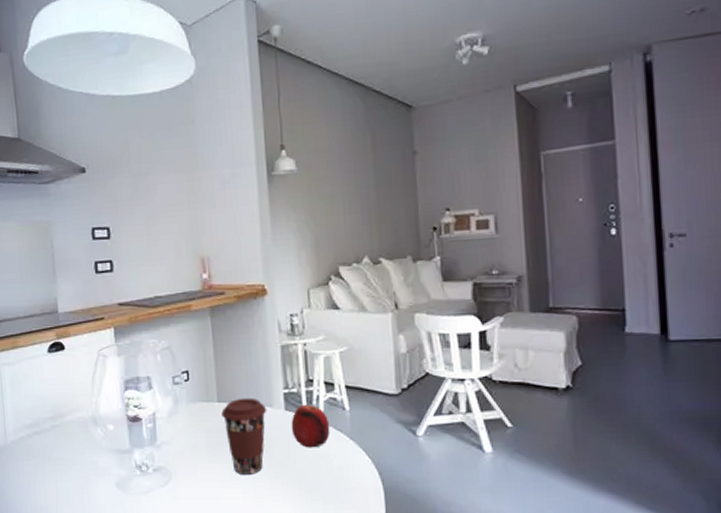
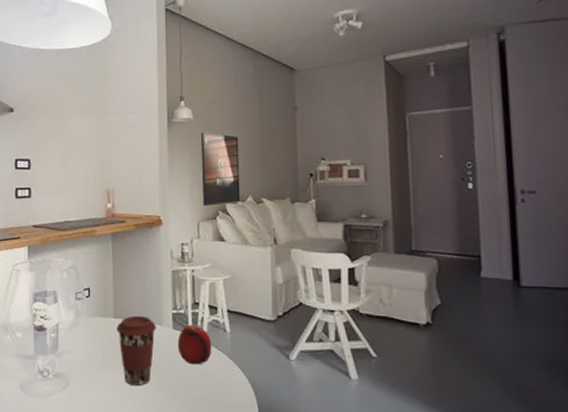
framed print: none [307,185,355,270] -> present [201,132,241,206]

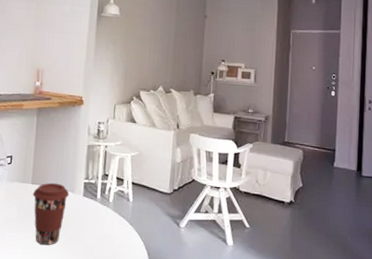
fruit: present [177,324,212,365] -> none [86,193,116,229]
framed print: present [201,132,241,206] -> none [121,28,157,92]

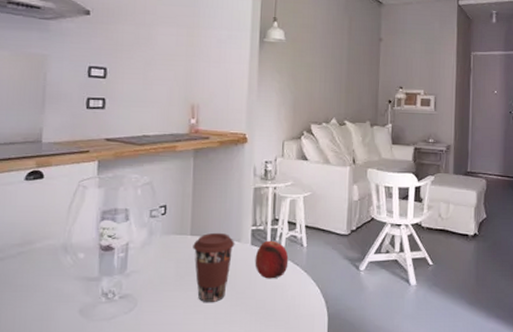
fruit: none [86,193,116,229] -> present [255,240,289,279]

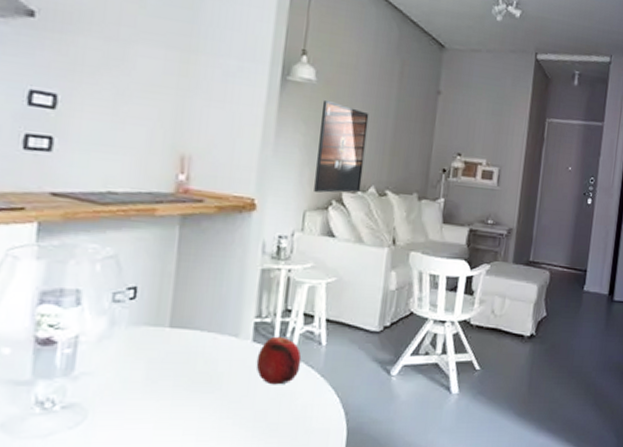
coffee cup: present [193,232,235,302] -> none [171,324,231,414]
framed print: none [289,55,327,126] -> present [314,101,369,193]

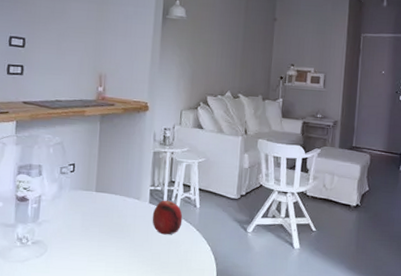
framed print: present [314,101,369,193] -> none [187,31,224,97]

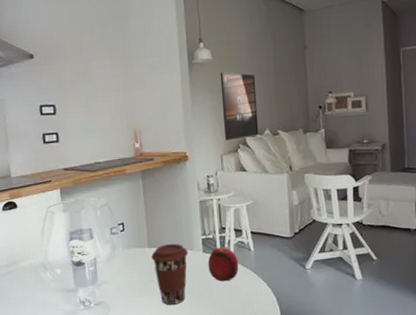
coffee cup: none [97,190,135,252] -> present [151,243,189,305]
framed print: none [187,31,224,97] -> present [221,72,259,140]

